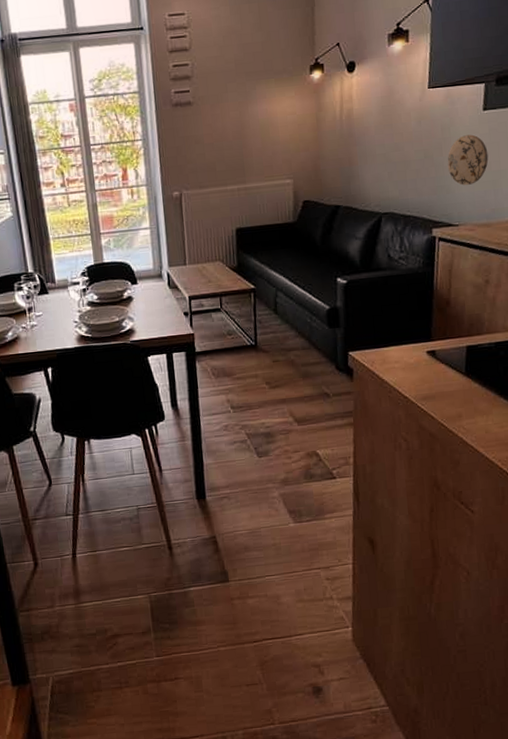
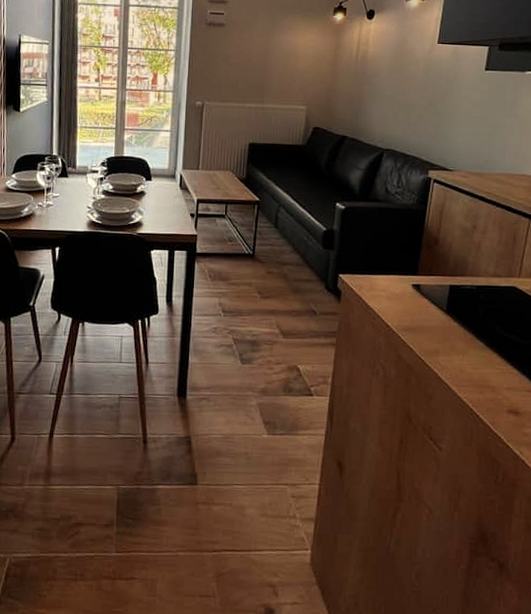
decorative plate: present [447,134,489,185] -> none [448,90,486,135]

